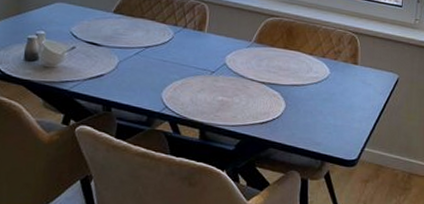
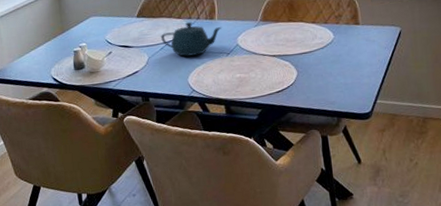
teapot: none [138,28,211,68] -> present [161,21,223,57]

